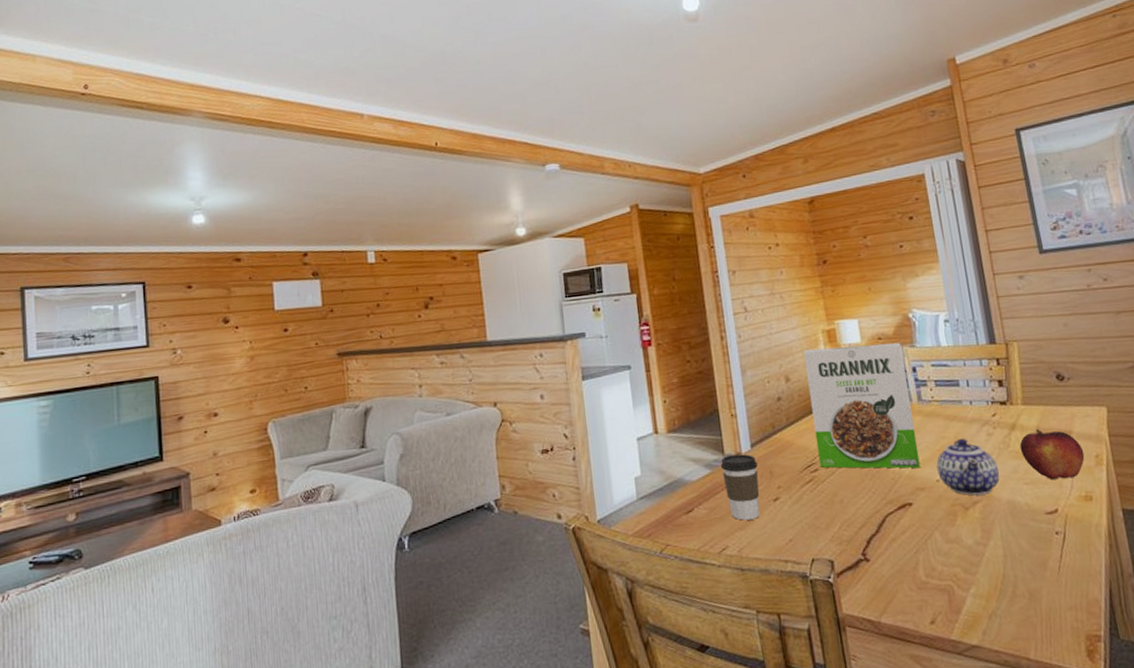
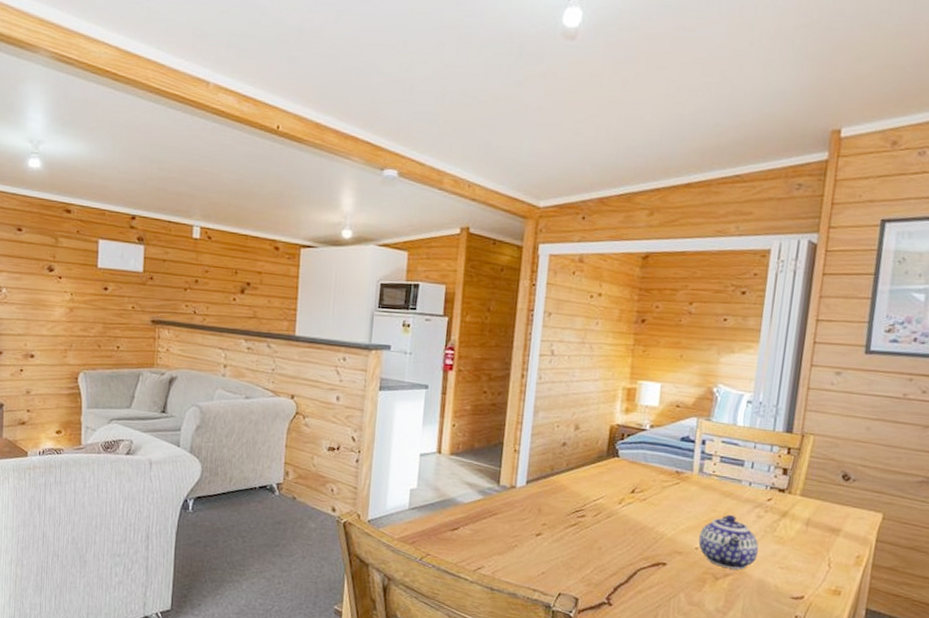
coffee cup: present [720,454,760,520] -> none [493,486,529,548]
cereal box: present [804,343,921,469] -> none [587,403,698,534]
fruit: present [1019,428,1085,480] -> none [785,520,847,572]

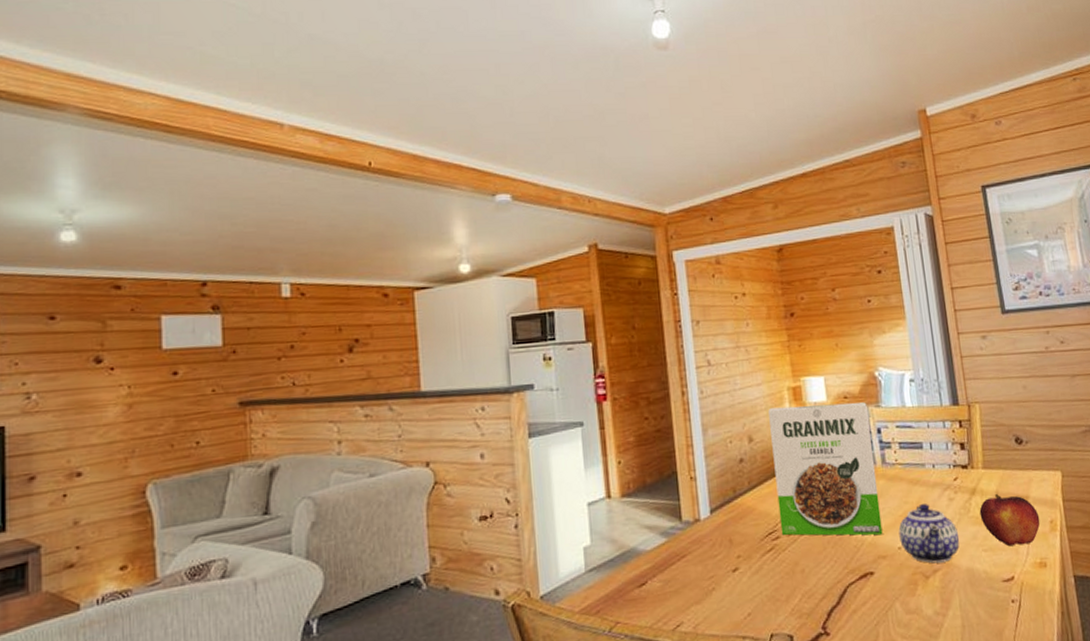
cereal box: none [587,403,698,534] -> present [768,402,883,536]
fruit: none [785,520,847,572] -> present [979,493,1041,547]

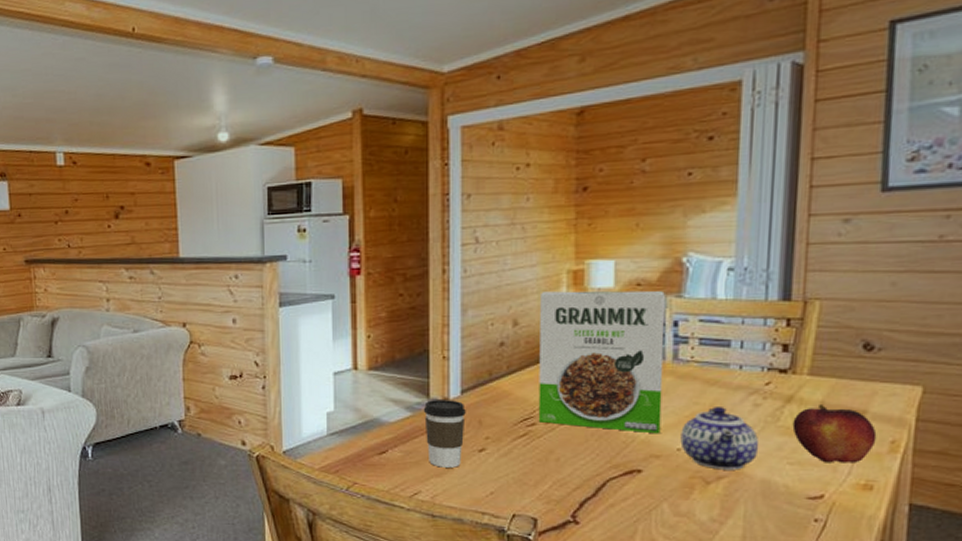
coffee cup: none [677,520,718,594] -> present [423,400,466,468]

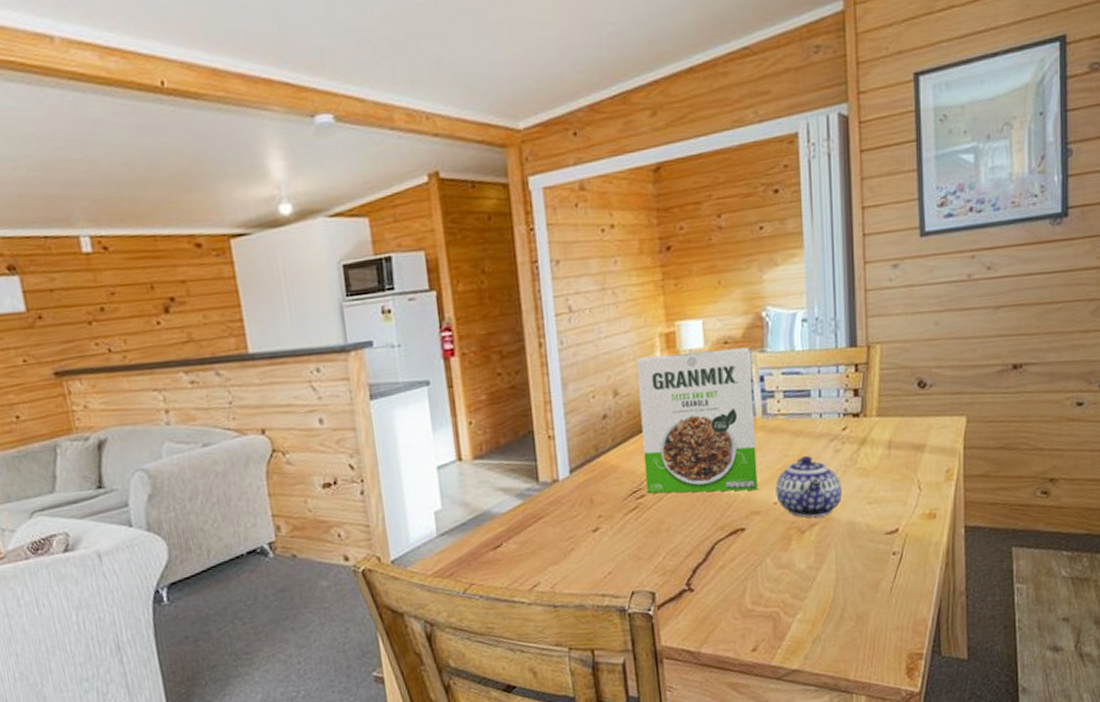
coffee cup: present [423,400,466,468] -> none [533,480,578,554]
fruit: present [792,403,877,463] -> none [868,442,935,498]

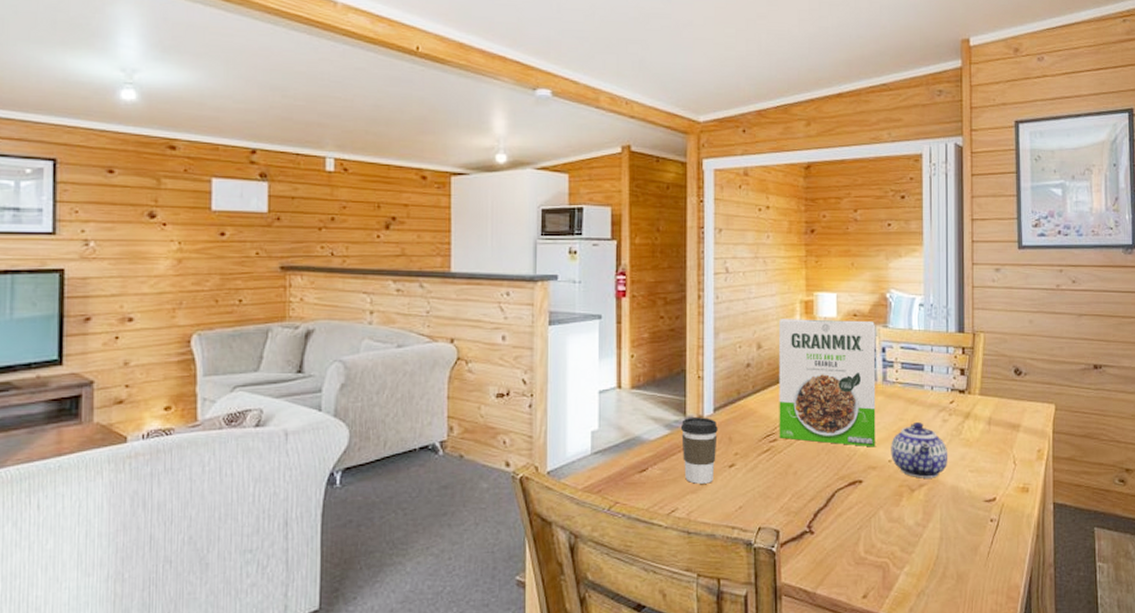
coffee cup: none [533,480,578,554] -> present [680,417,718,484]

